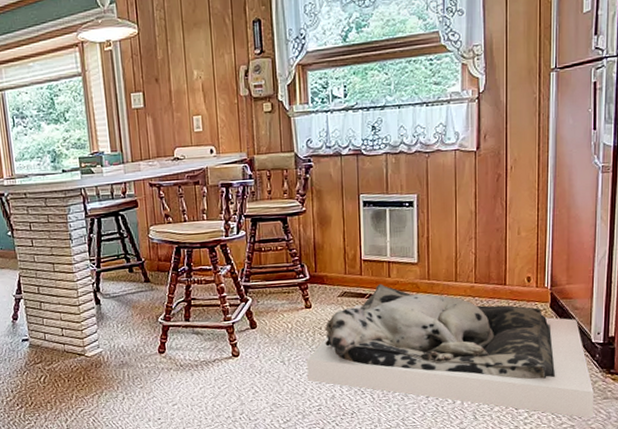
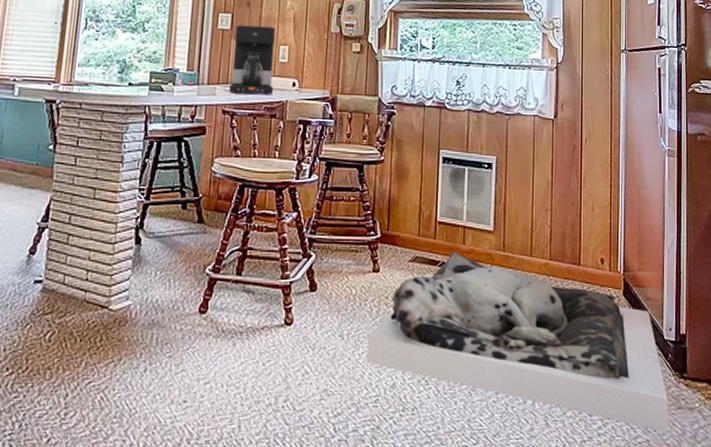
coffee maker: none [148,99,194,167] -> present [229,25,276,95]

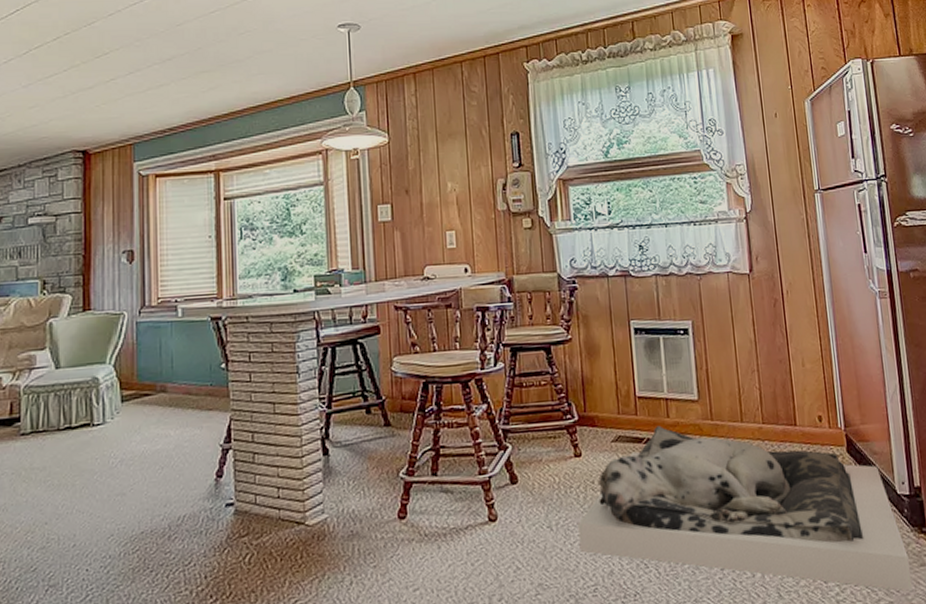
coffee maker: present [229,25,276,95] -> none [397,212,446,288]

